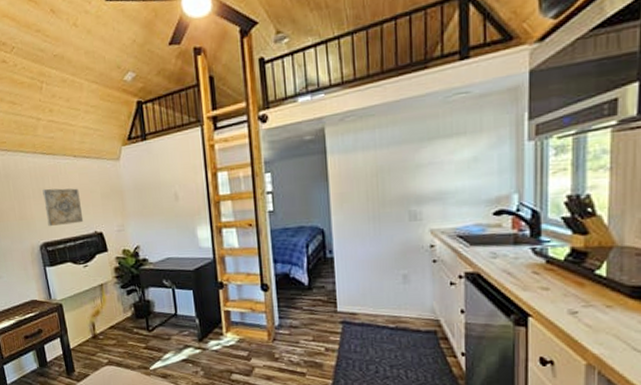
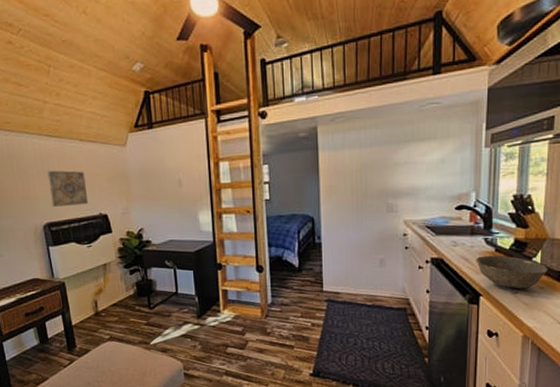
bowl: none [522,267,617,307] -> present [476,255,548,288]

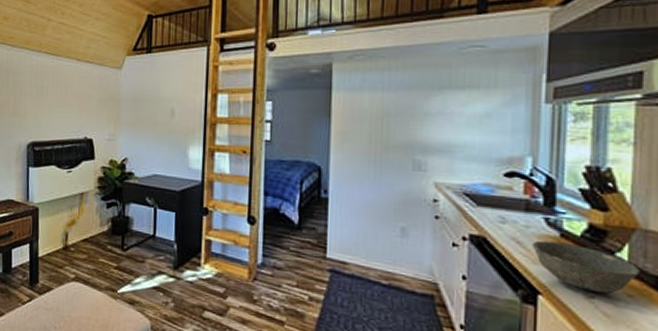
wall art: present [47,170,89,208] -> none [39,88,76,127]

